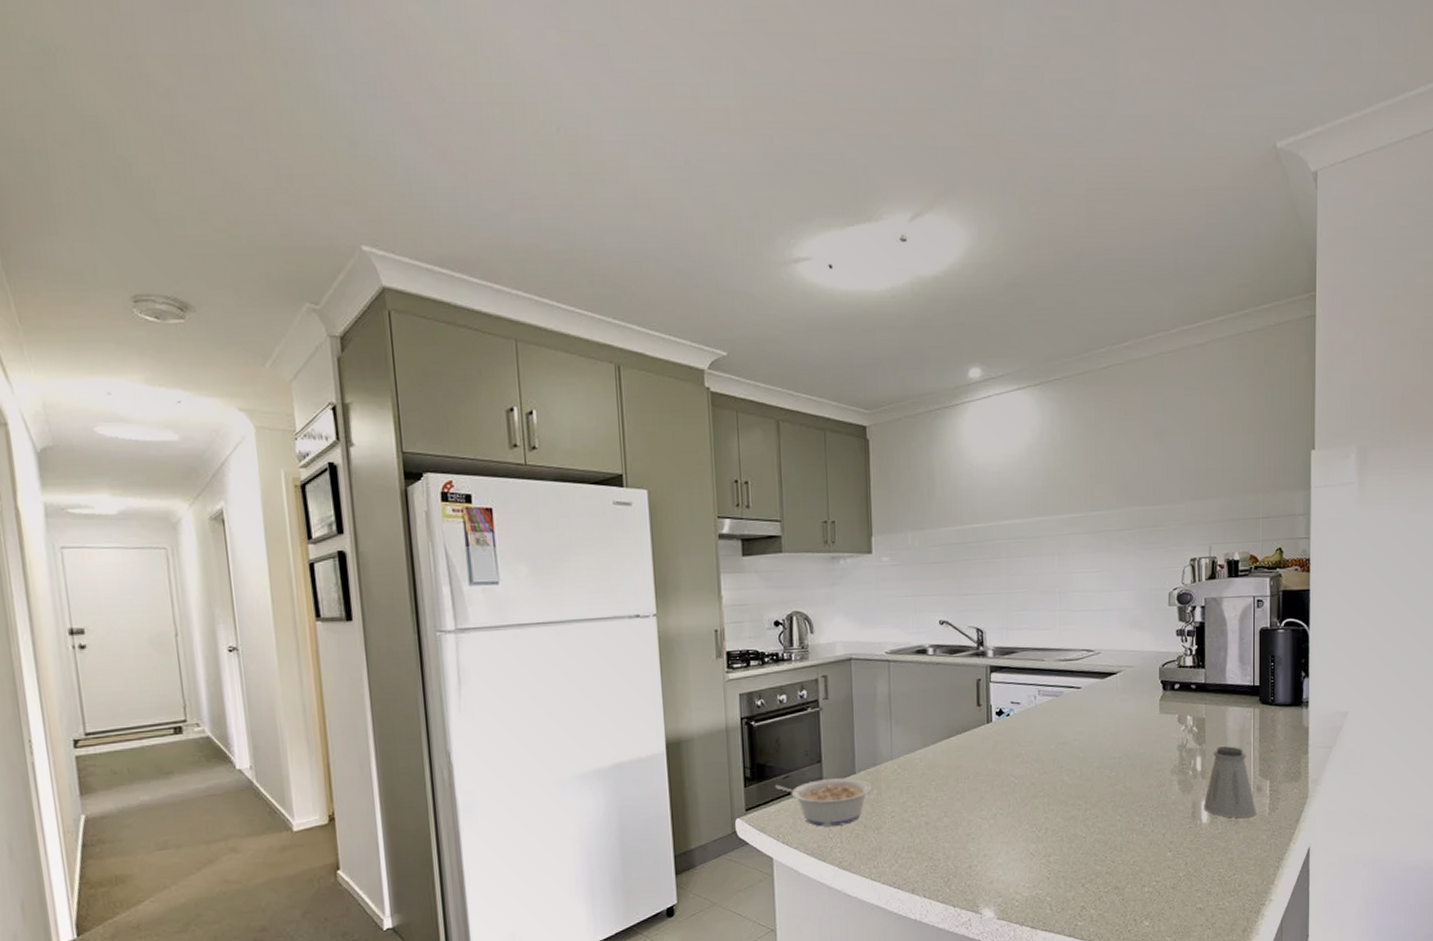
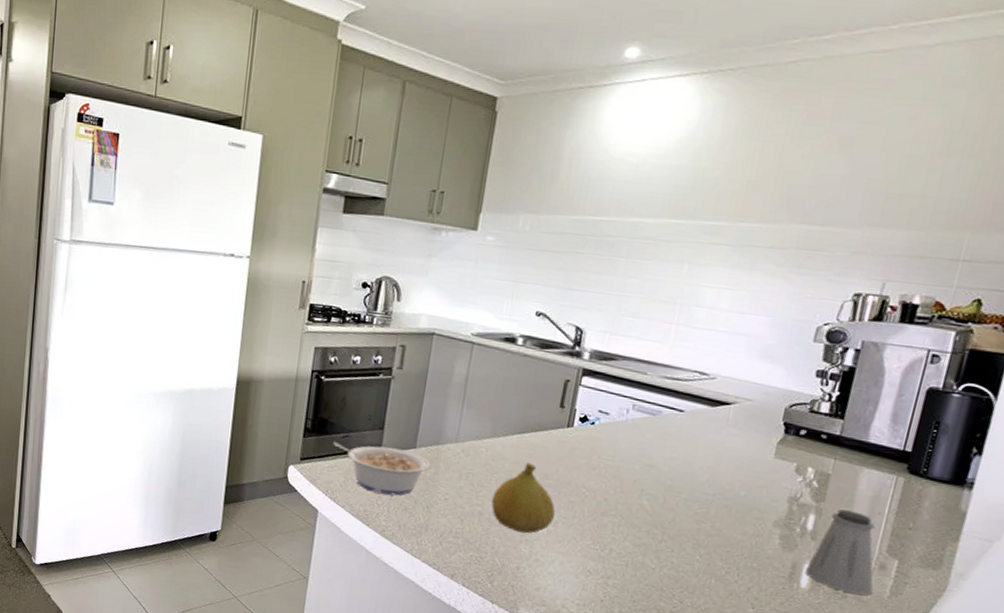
fruit: none [934,764,993,833] -> present [491,462,556,534]

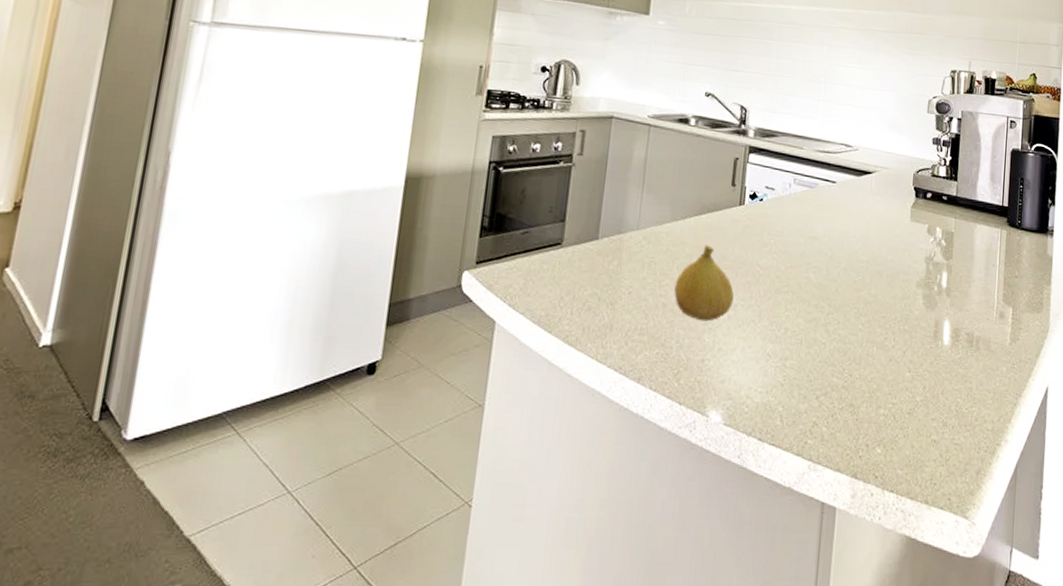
legume: present [333,441,430,496] -> none [512,239,613,295]
saltshaker: present [805,509,875,595] -> none [946,265,998,345]

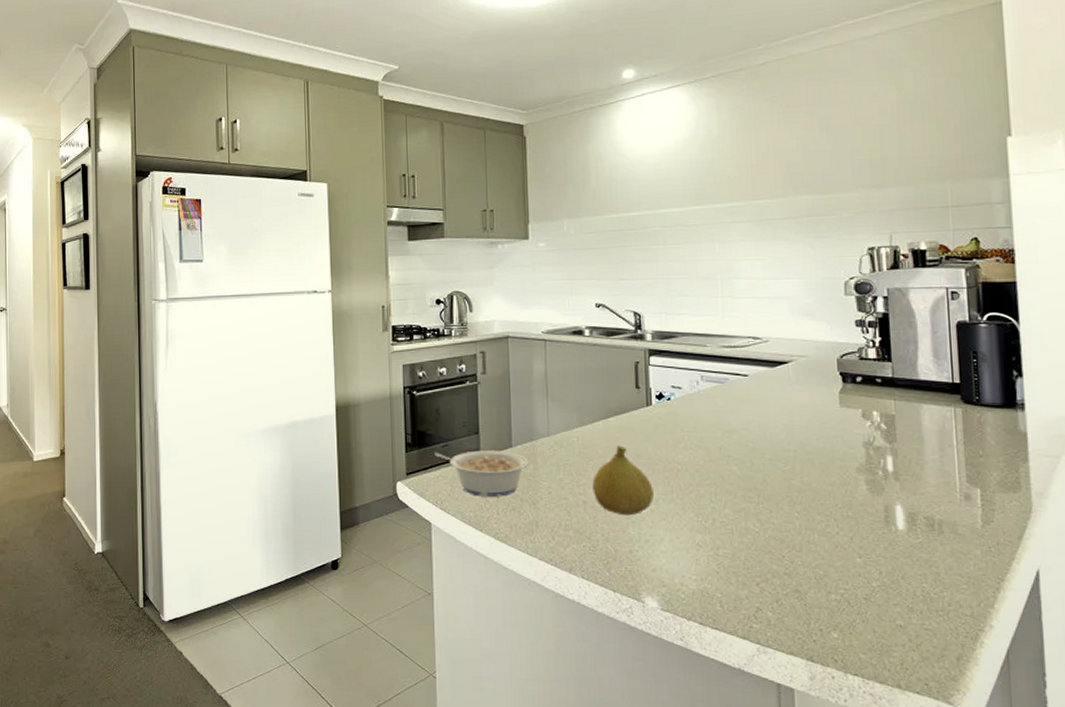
legume: none [512,239,613,295] -> present [435,450,528,497]

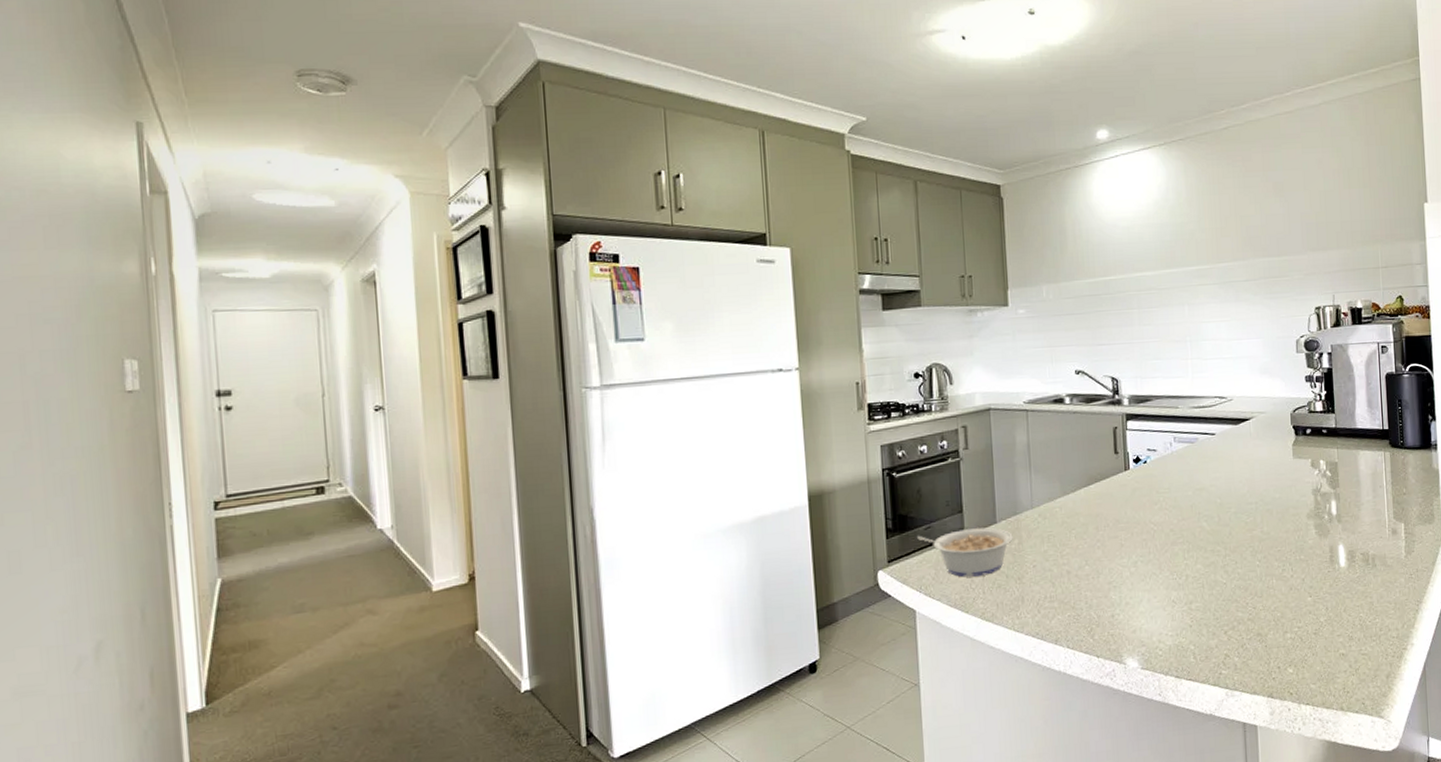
fruit: present [592,445,655,516] -> none [1075,512,1134,581]

